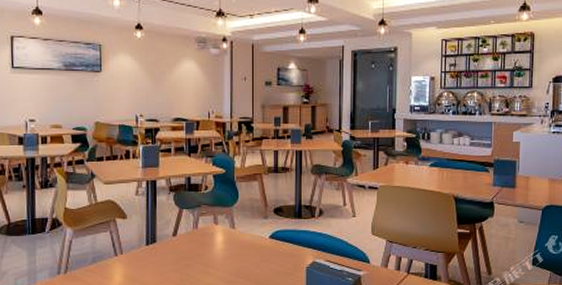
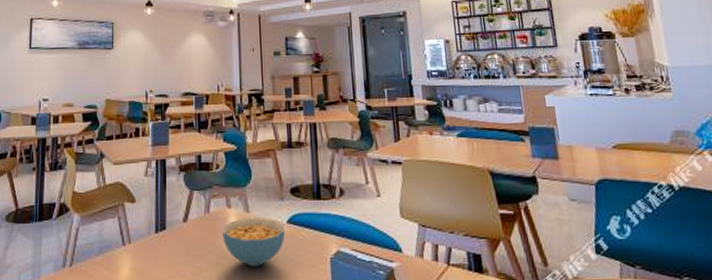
cereal bowl: none [209,233,268,274] -> present [222,218,286,267]

